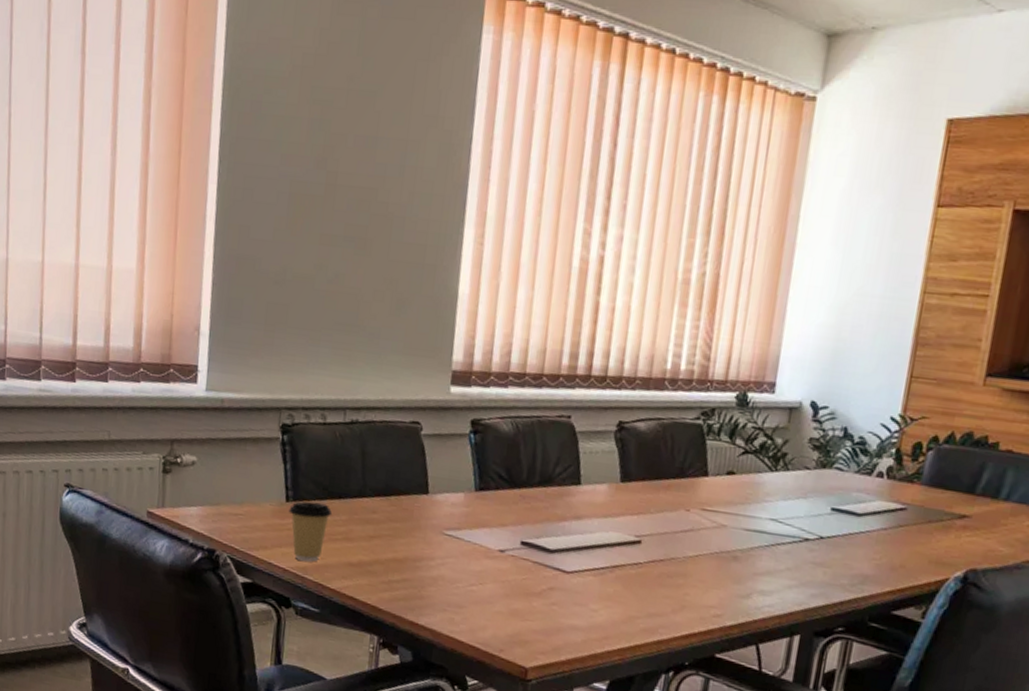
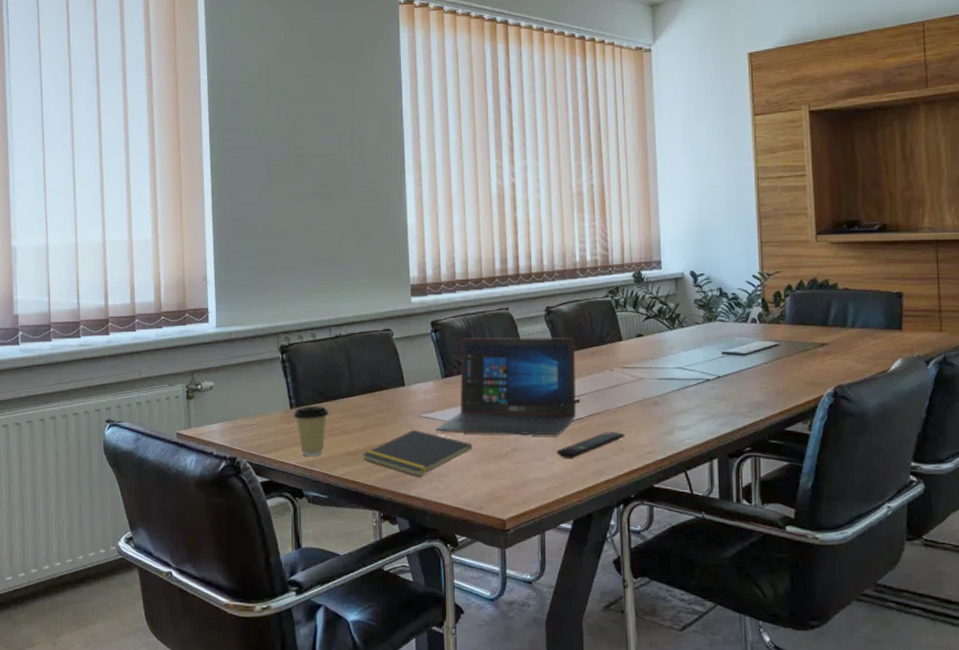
notepad: none [366,547,501,604] -> present [362,429,472,477]
laptop: none [458,445,648,579] -> present [435,338,576,435]
remote control: none [602,583,691,609] -> present [556,432,625,458]

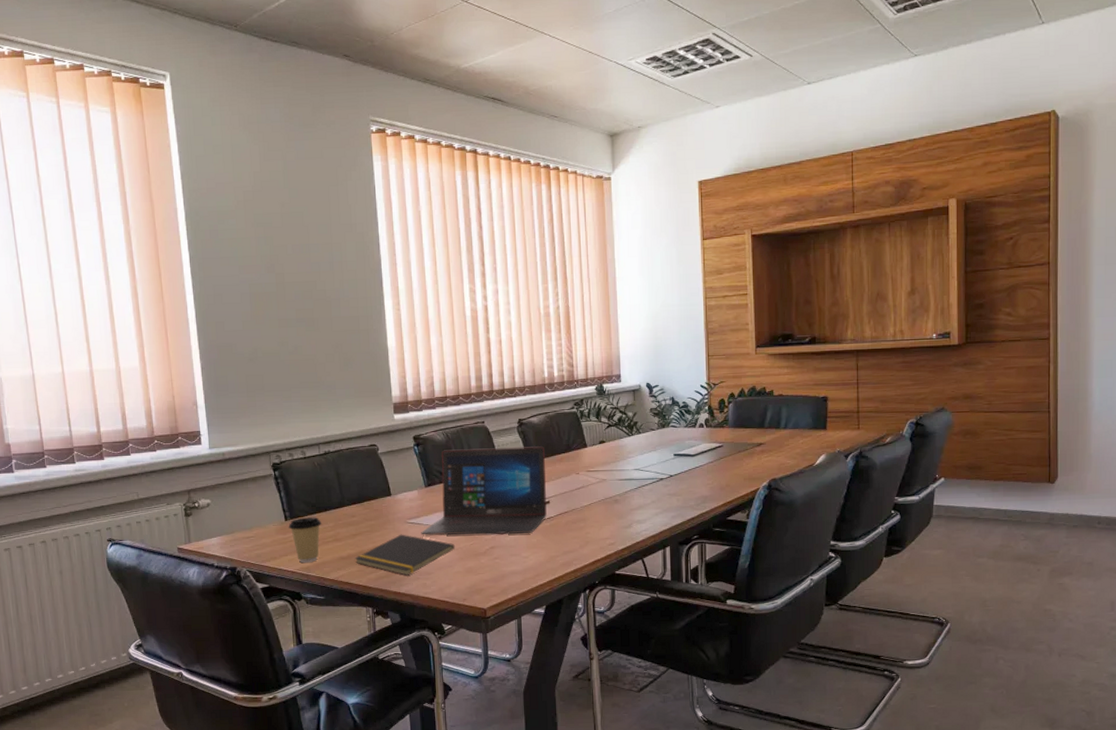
remote control: present [556,432,625,458] -> none [530,528,590,553]

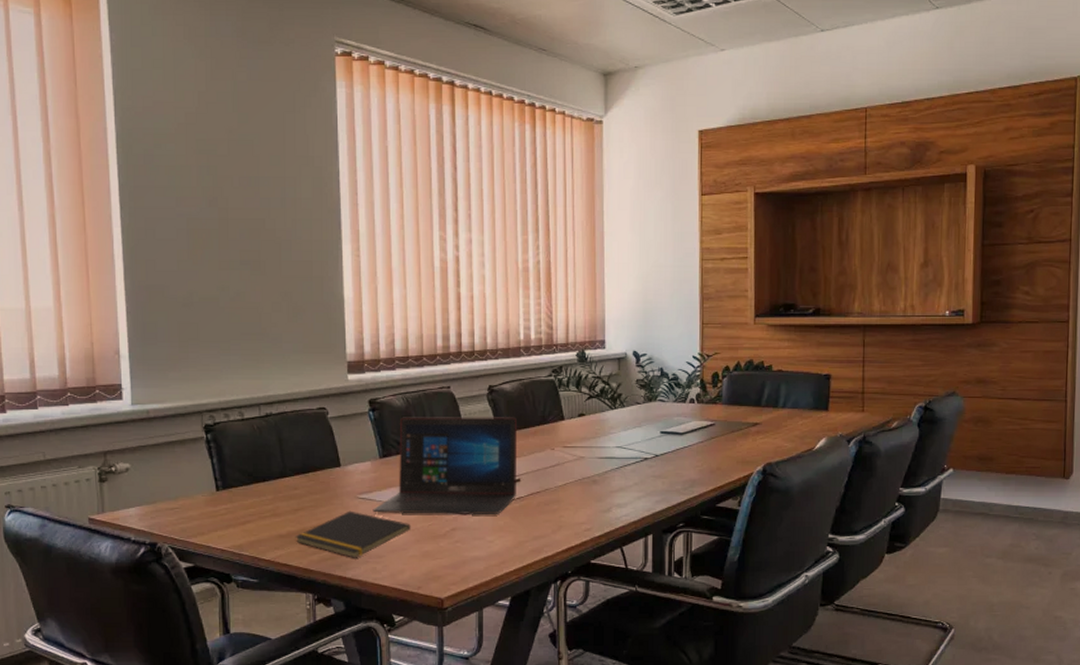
coffee cup: present [288,517,322,563] -> none [220,488,260,541]

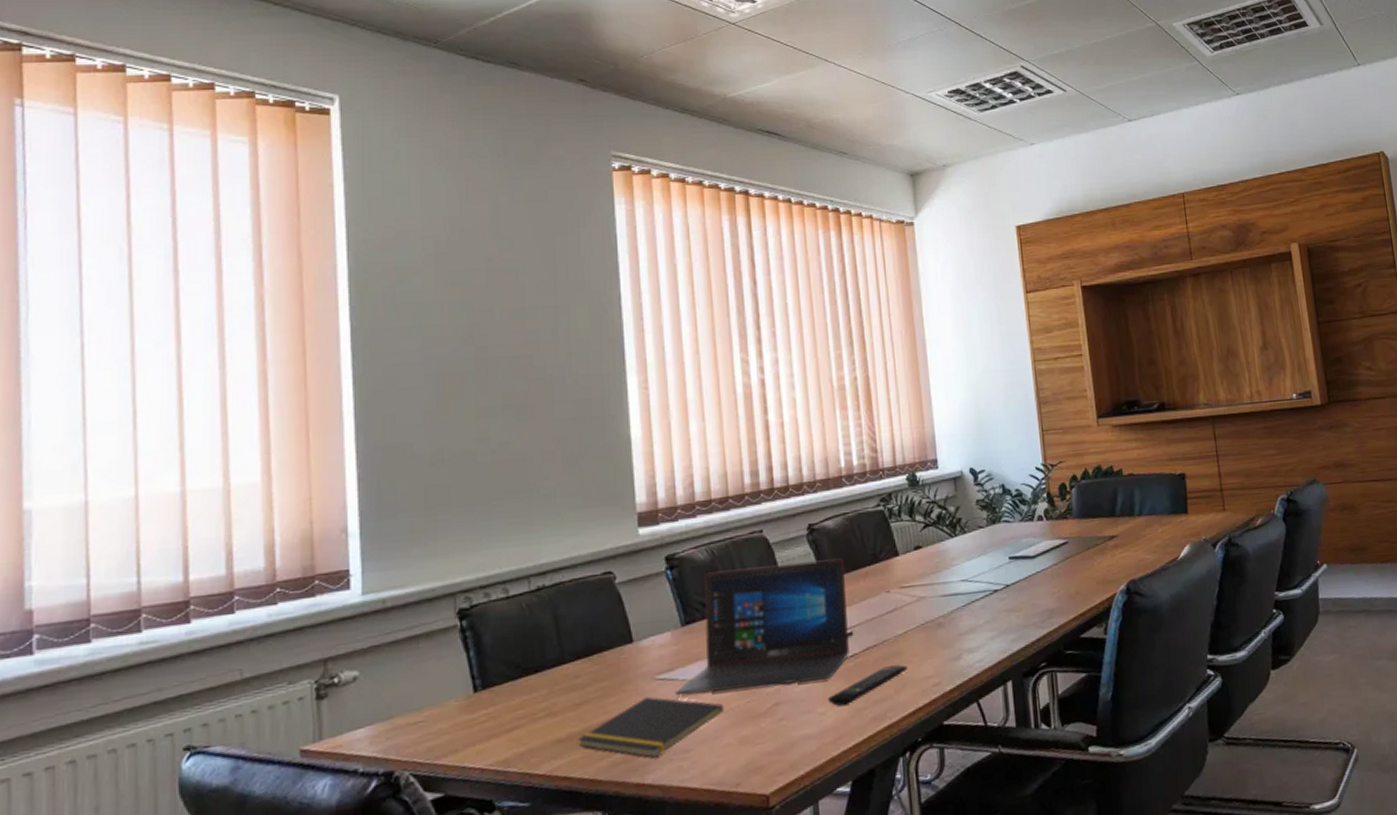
remote control: none [496,510,564,537] -> present [828,665,908,706]

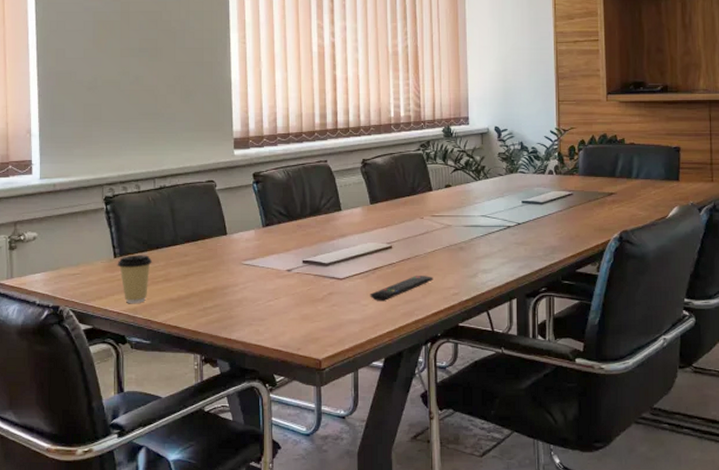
coffee cup: none [478,683,530,755] -> present [117,255,153,304]
notepad: present [577,696,724,758] -> none [184,276,291,321]
laptop: present [675,558,850,696] -> none [256,188,389,279]

